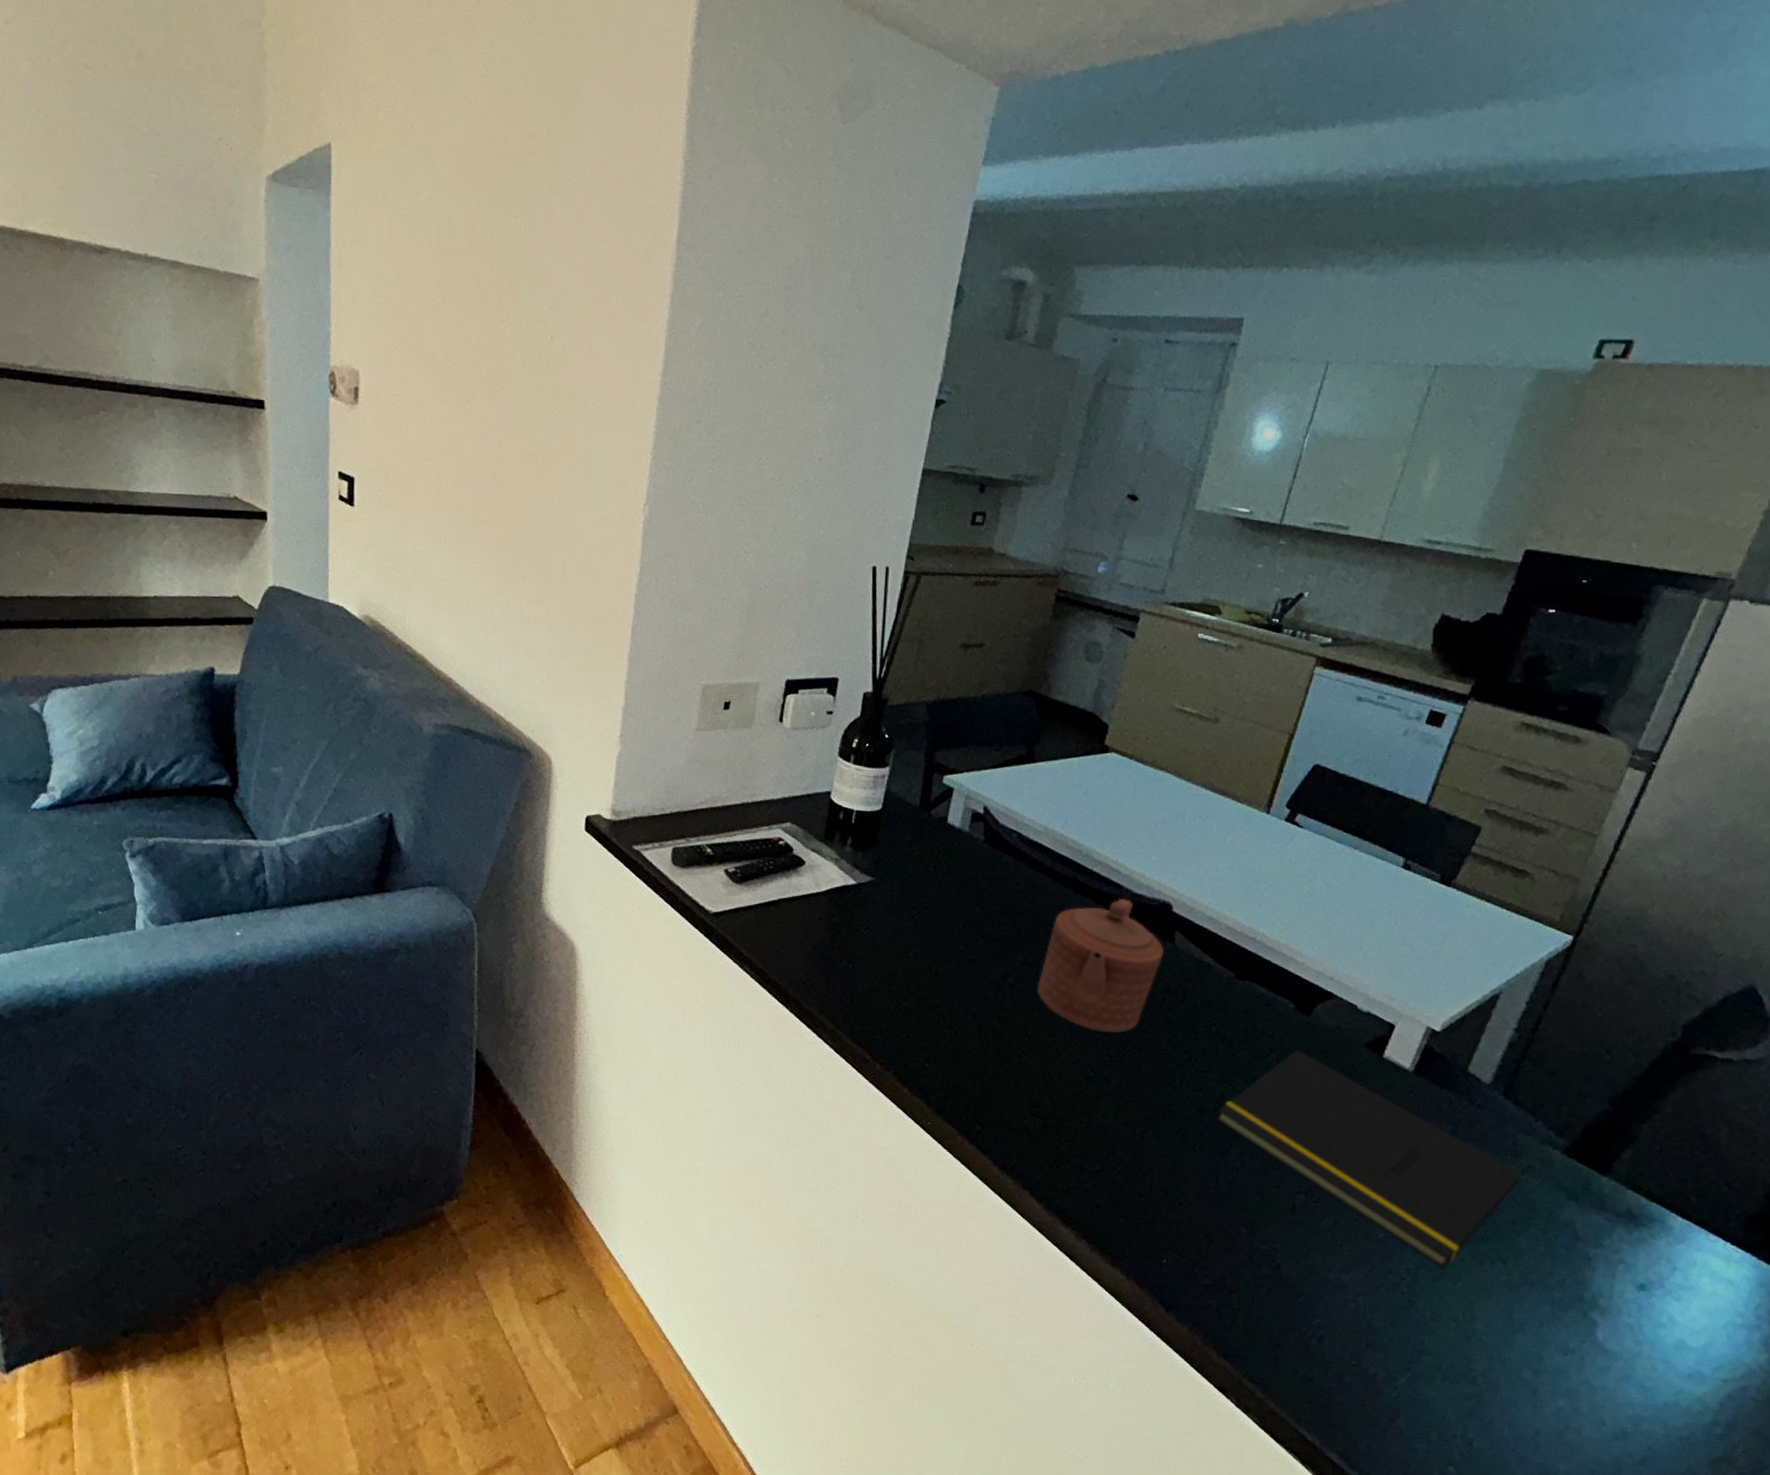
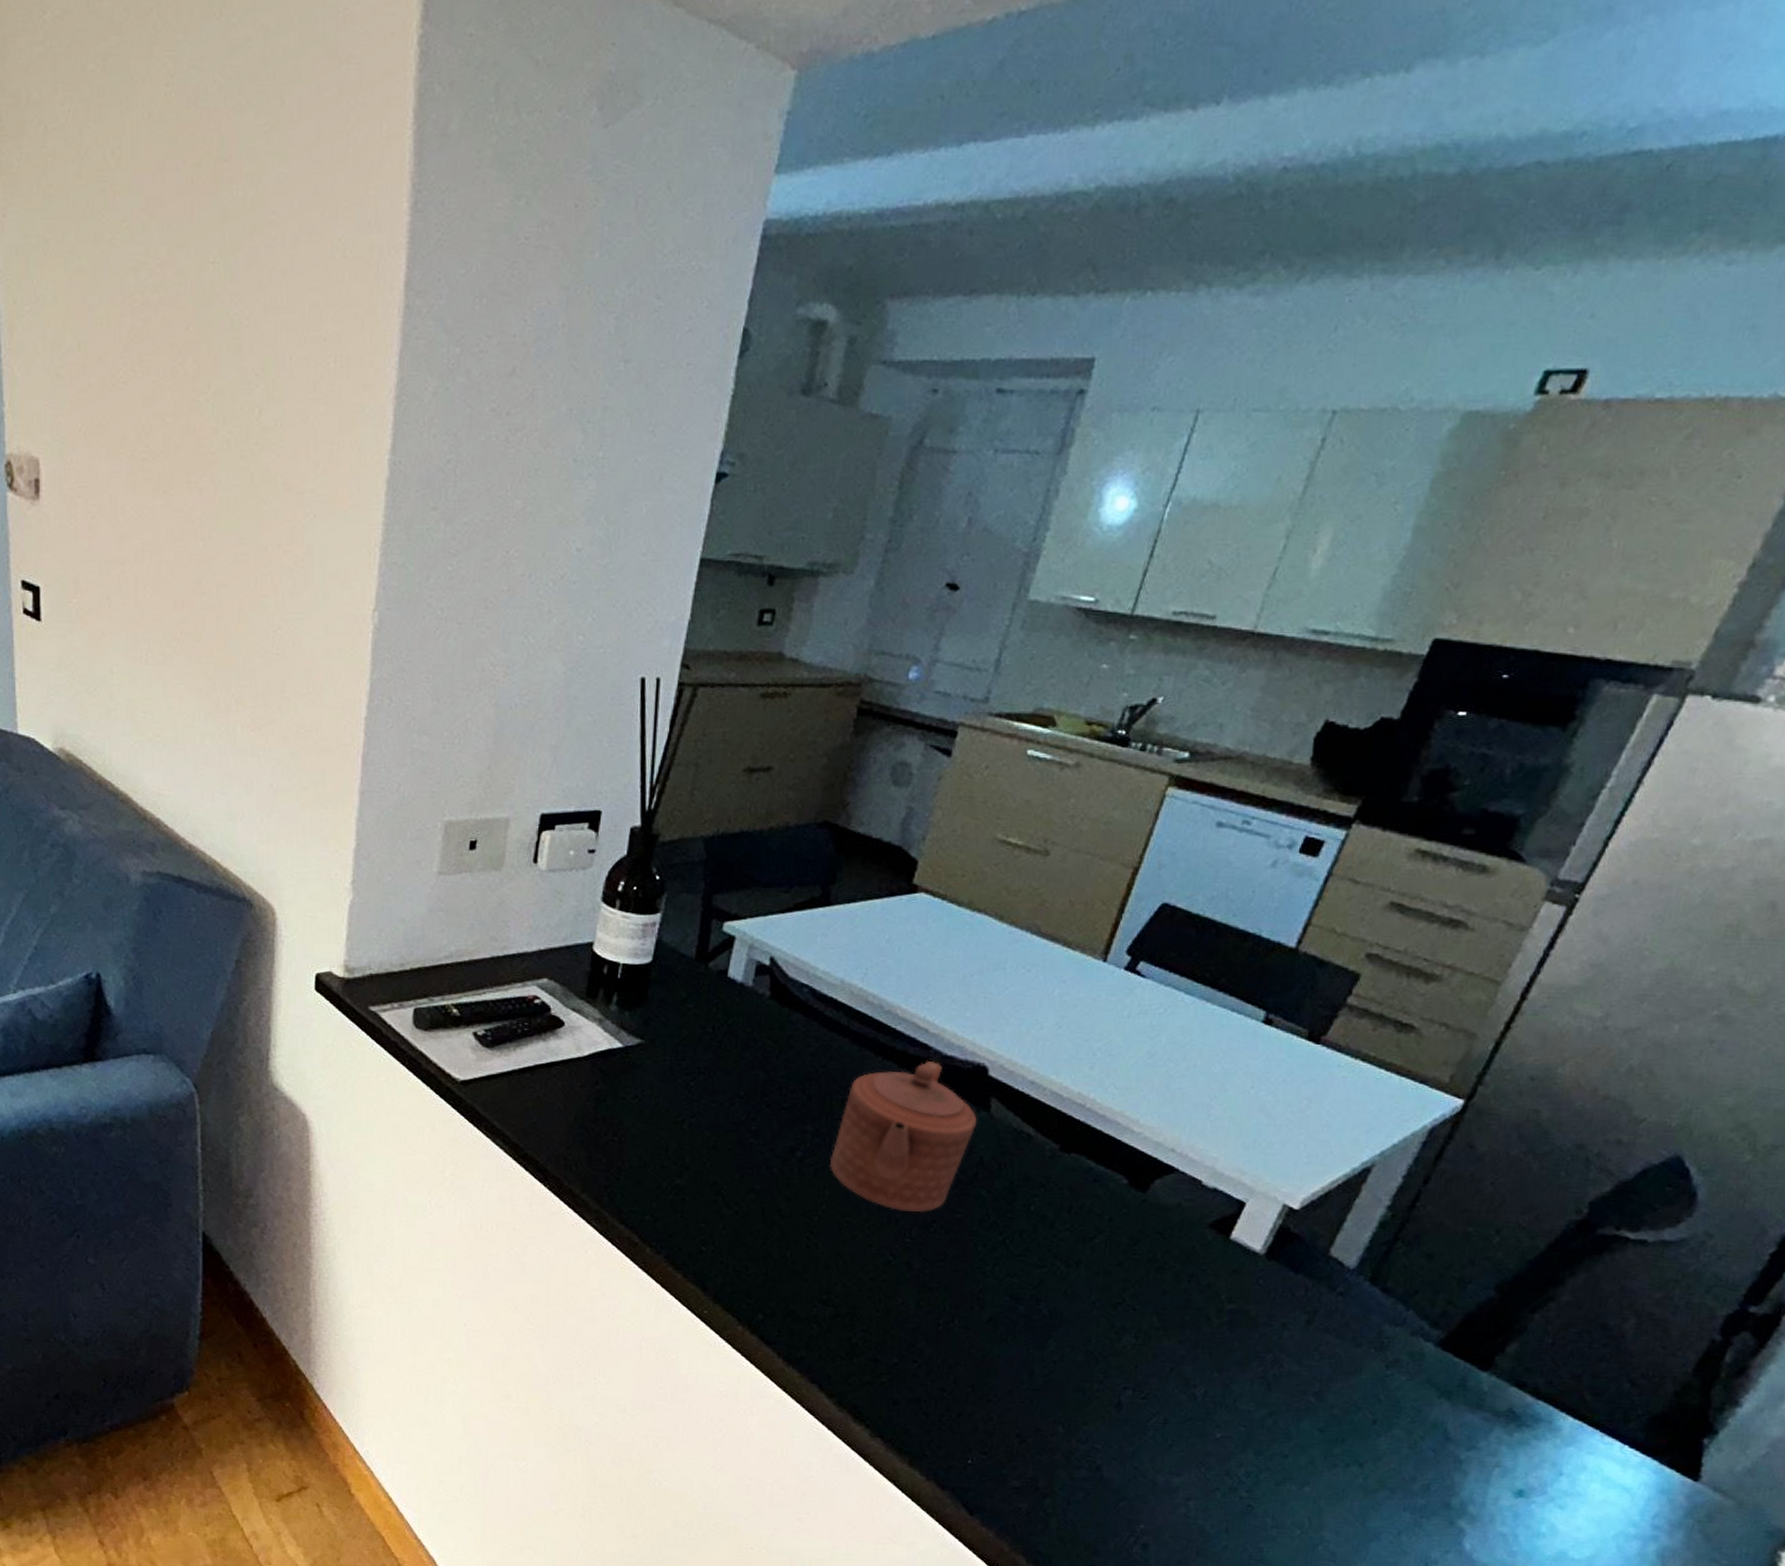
notepad: present [1216,1050,1521,1269] -> none [1032,1230,1386,1472]

